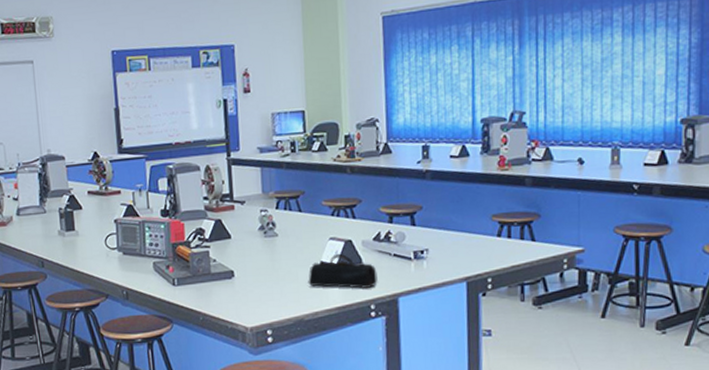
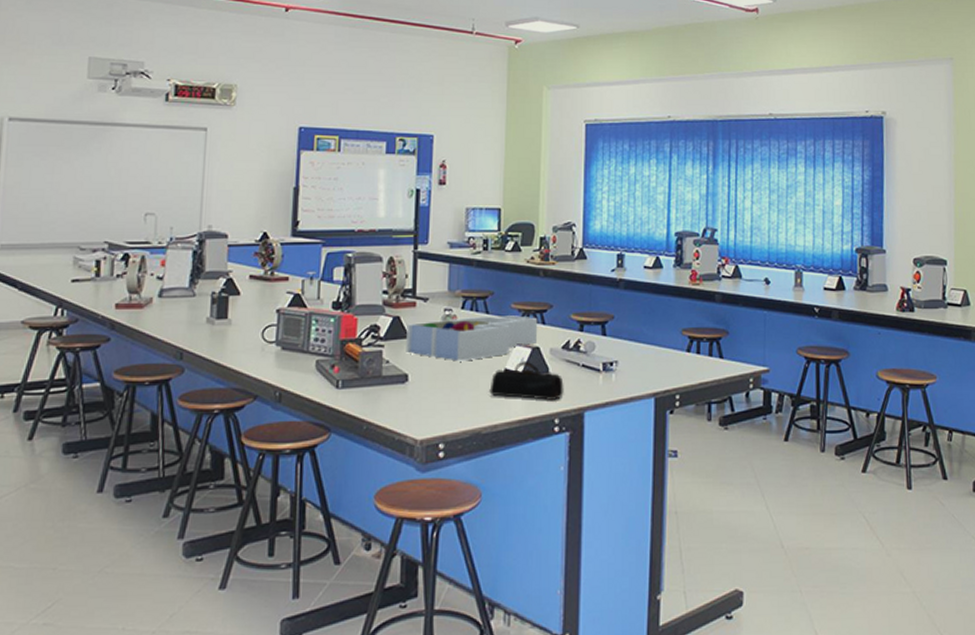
desk organizer: none [228,212,350,257] -> present [406,315,538,362]

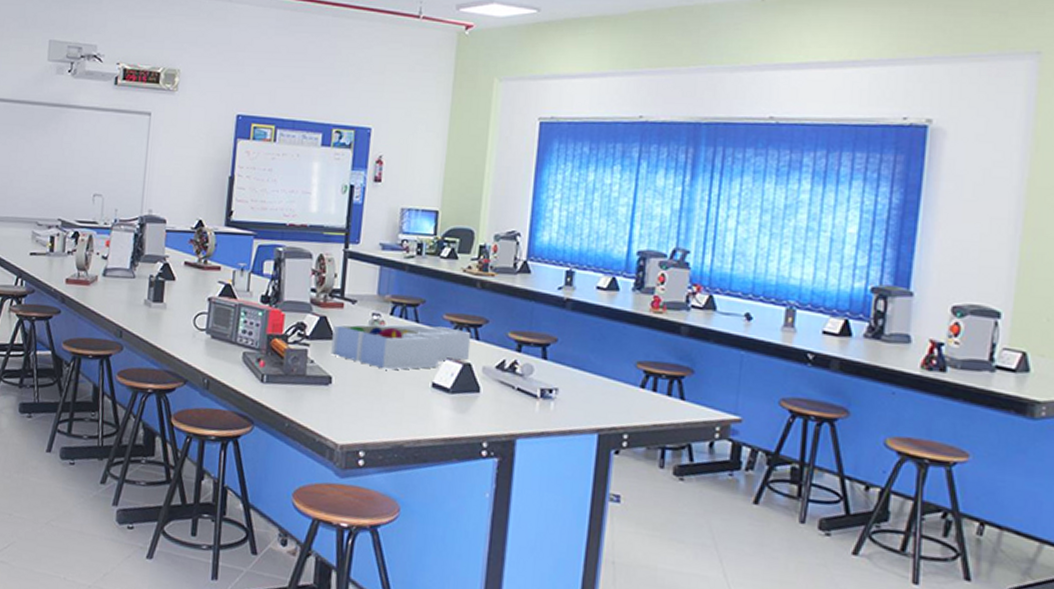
pencil case: present [489,360,564,400] -> none [414,376,496,422]

